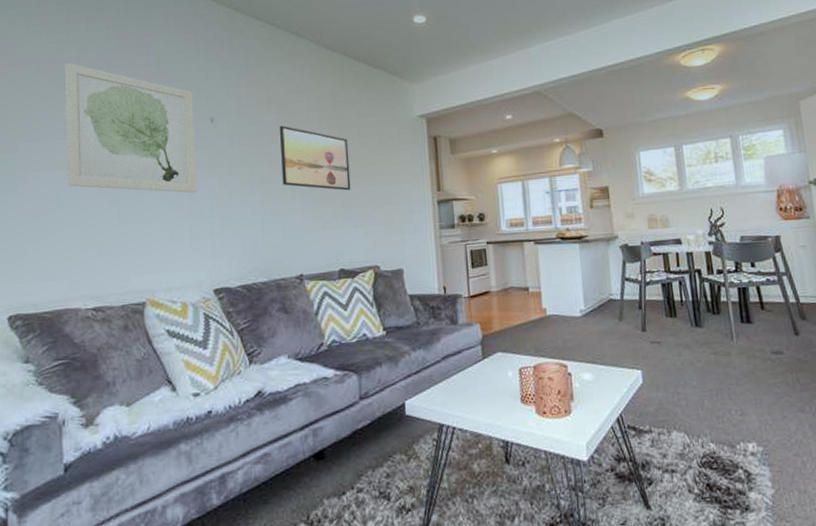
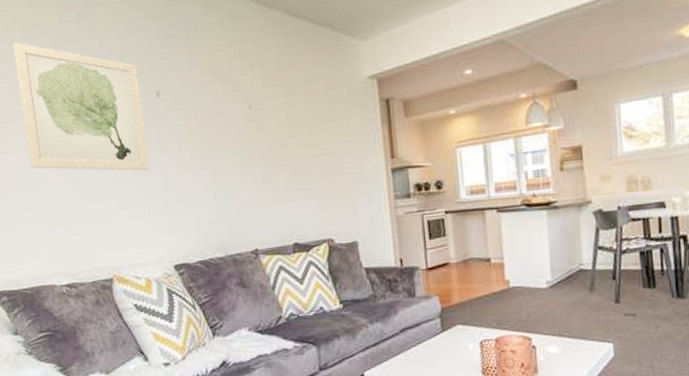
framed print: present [279,125,351,191] -> none [224,95,301,162]

